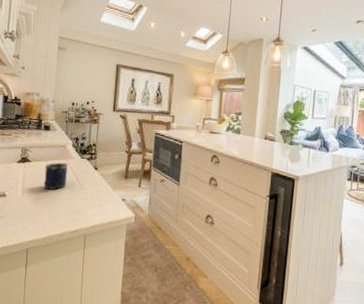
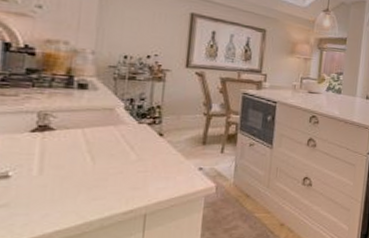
mug: present [43,162,69,190] -> none [77,129,119,165]

